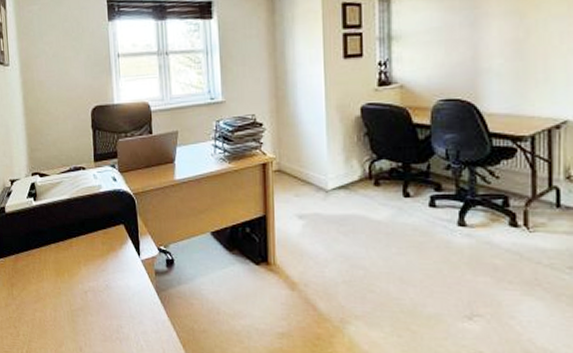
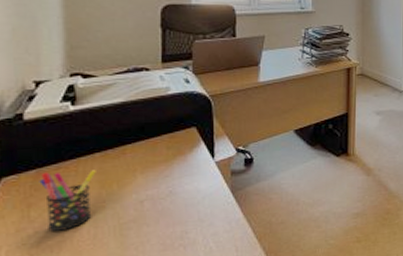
pen holder: none [17,258,53,311] -> present [39,170,96,232]

